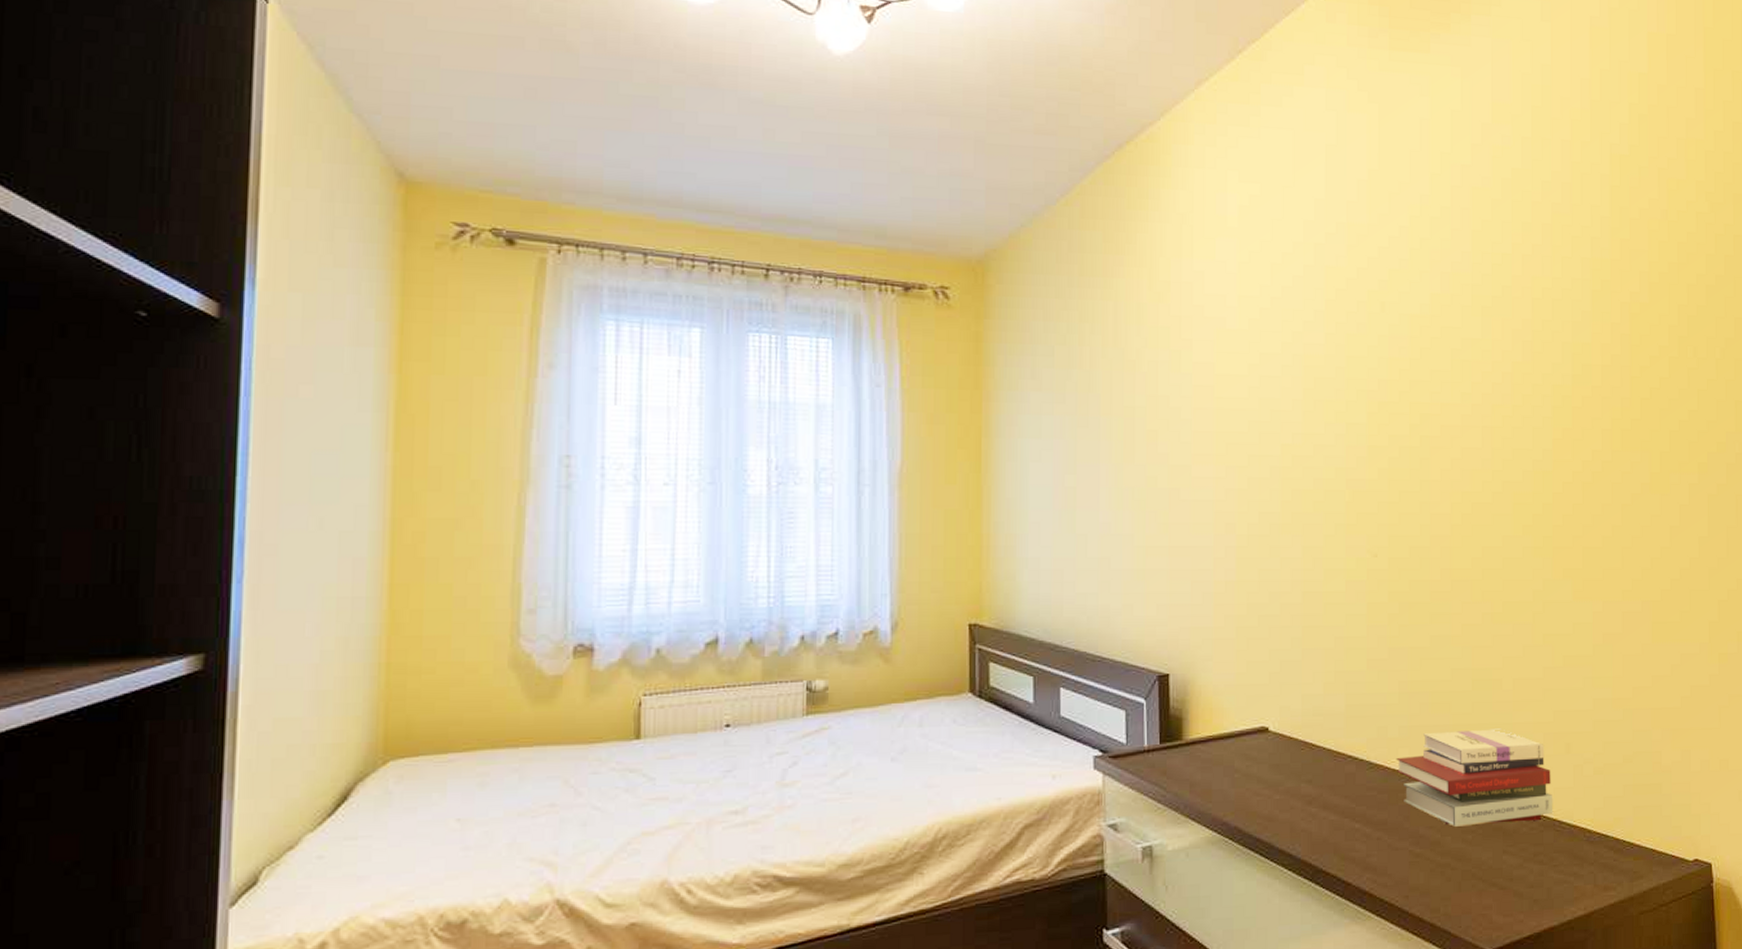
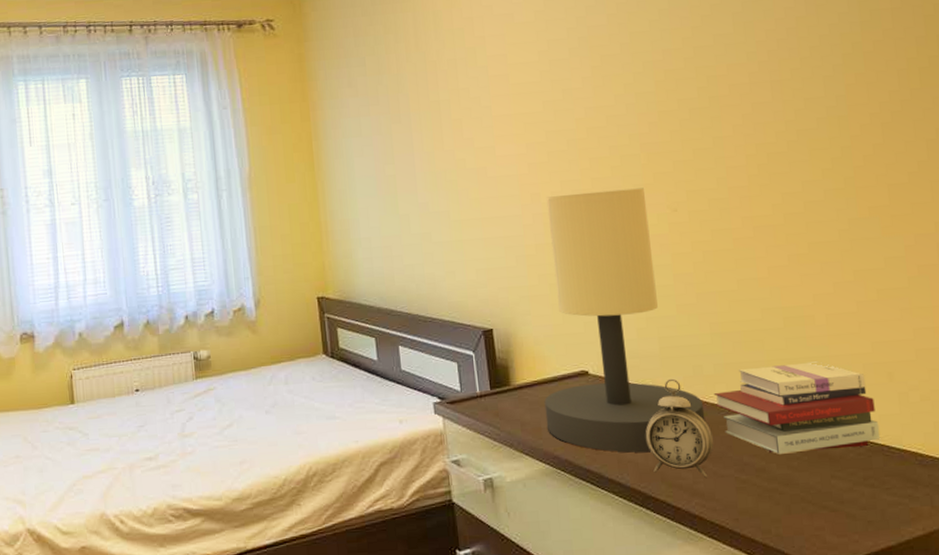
table lamp: none [1218,527,1385,821] -> present [544,188,705,453]
alarm clock: none [1322,740,1392,850] -> present [645,378,714,477]

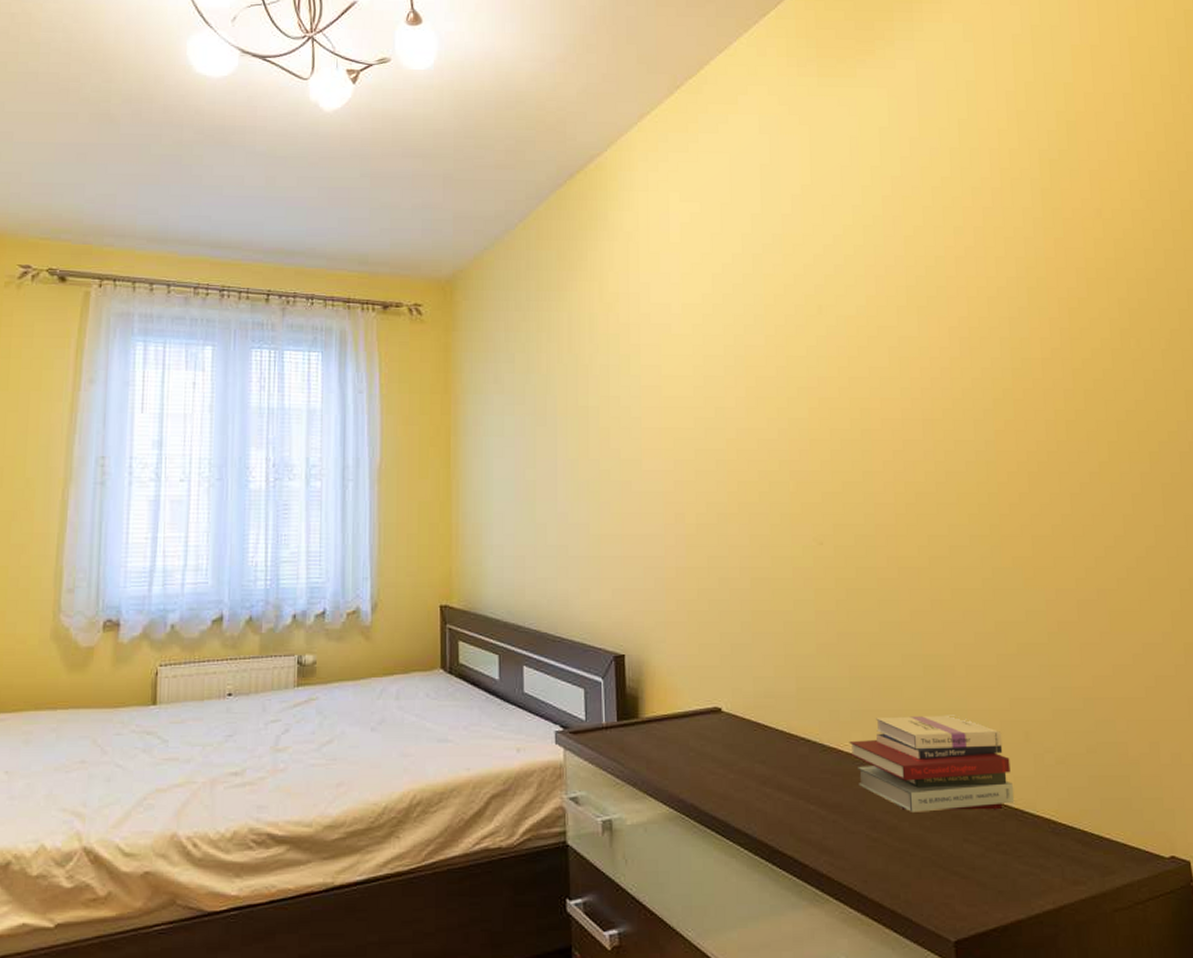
table lamp: present [544,188,705,453] -> none [673,517,839,801]
alarm clock: present [645,378,714,477] -> none [776,722,846,833]

